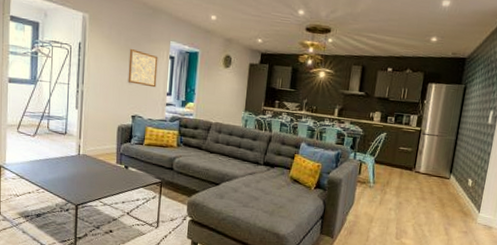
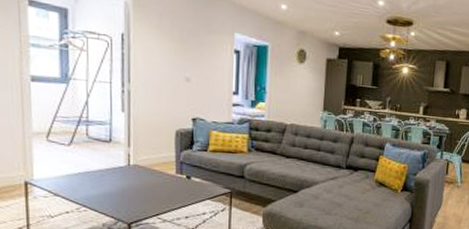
wall art: present [128,48,158,88] -> none [185,40,221,86]

